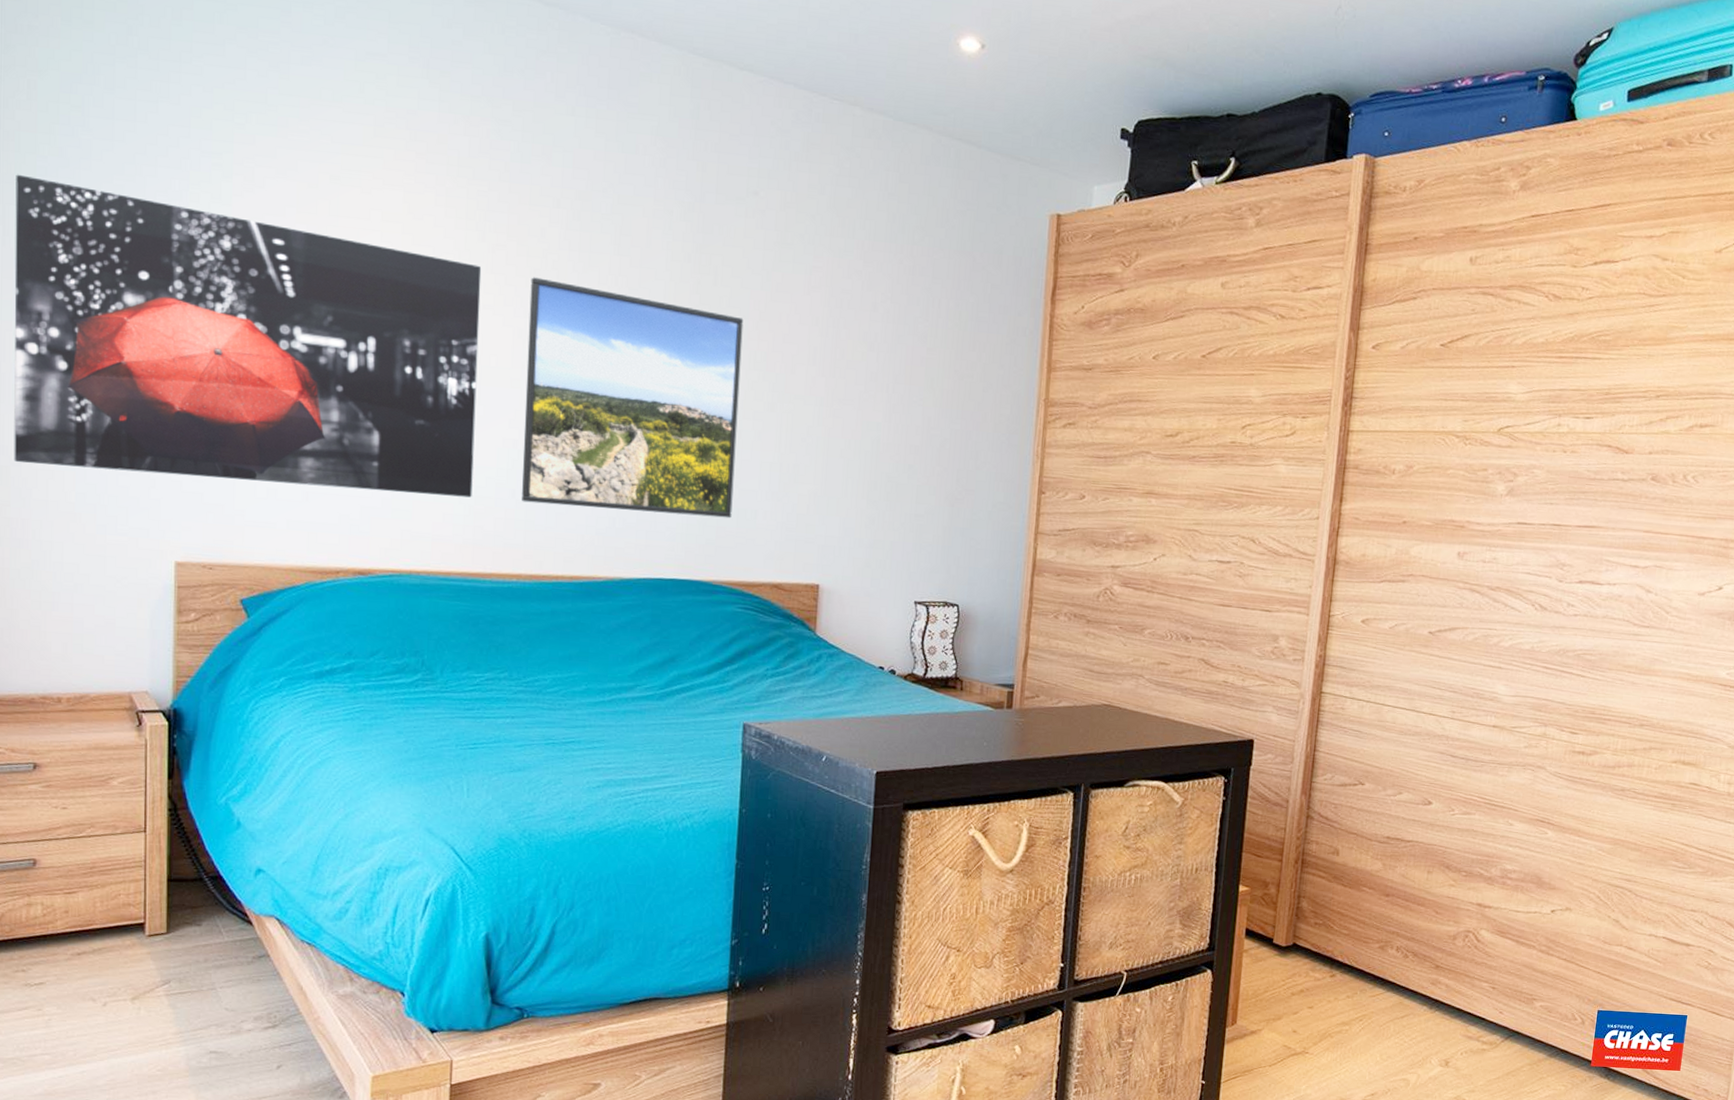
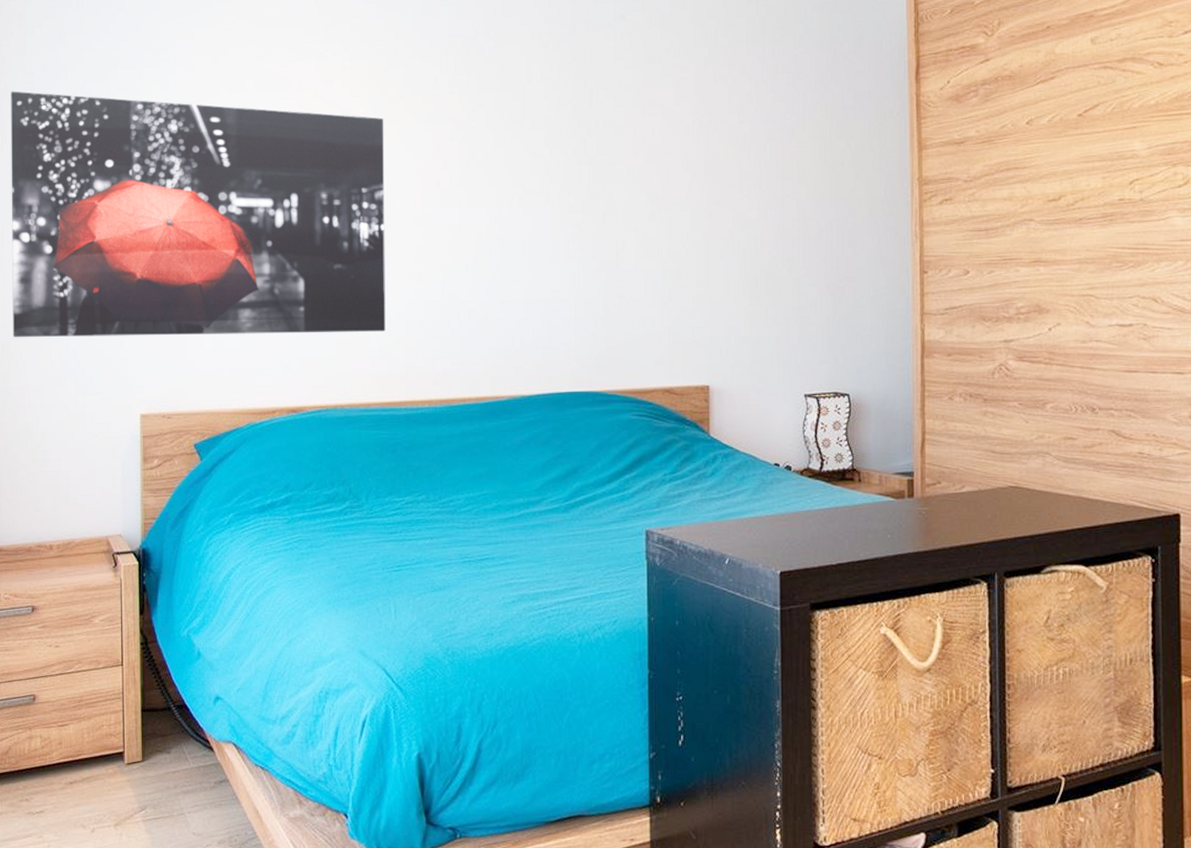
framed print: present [522,277,744,519] -> none [427,122,621,331]

